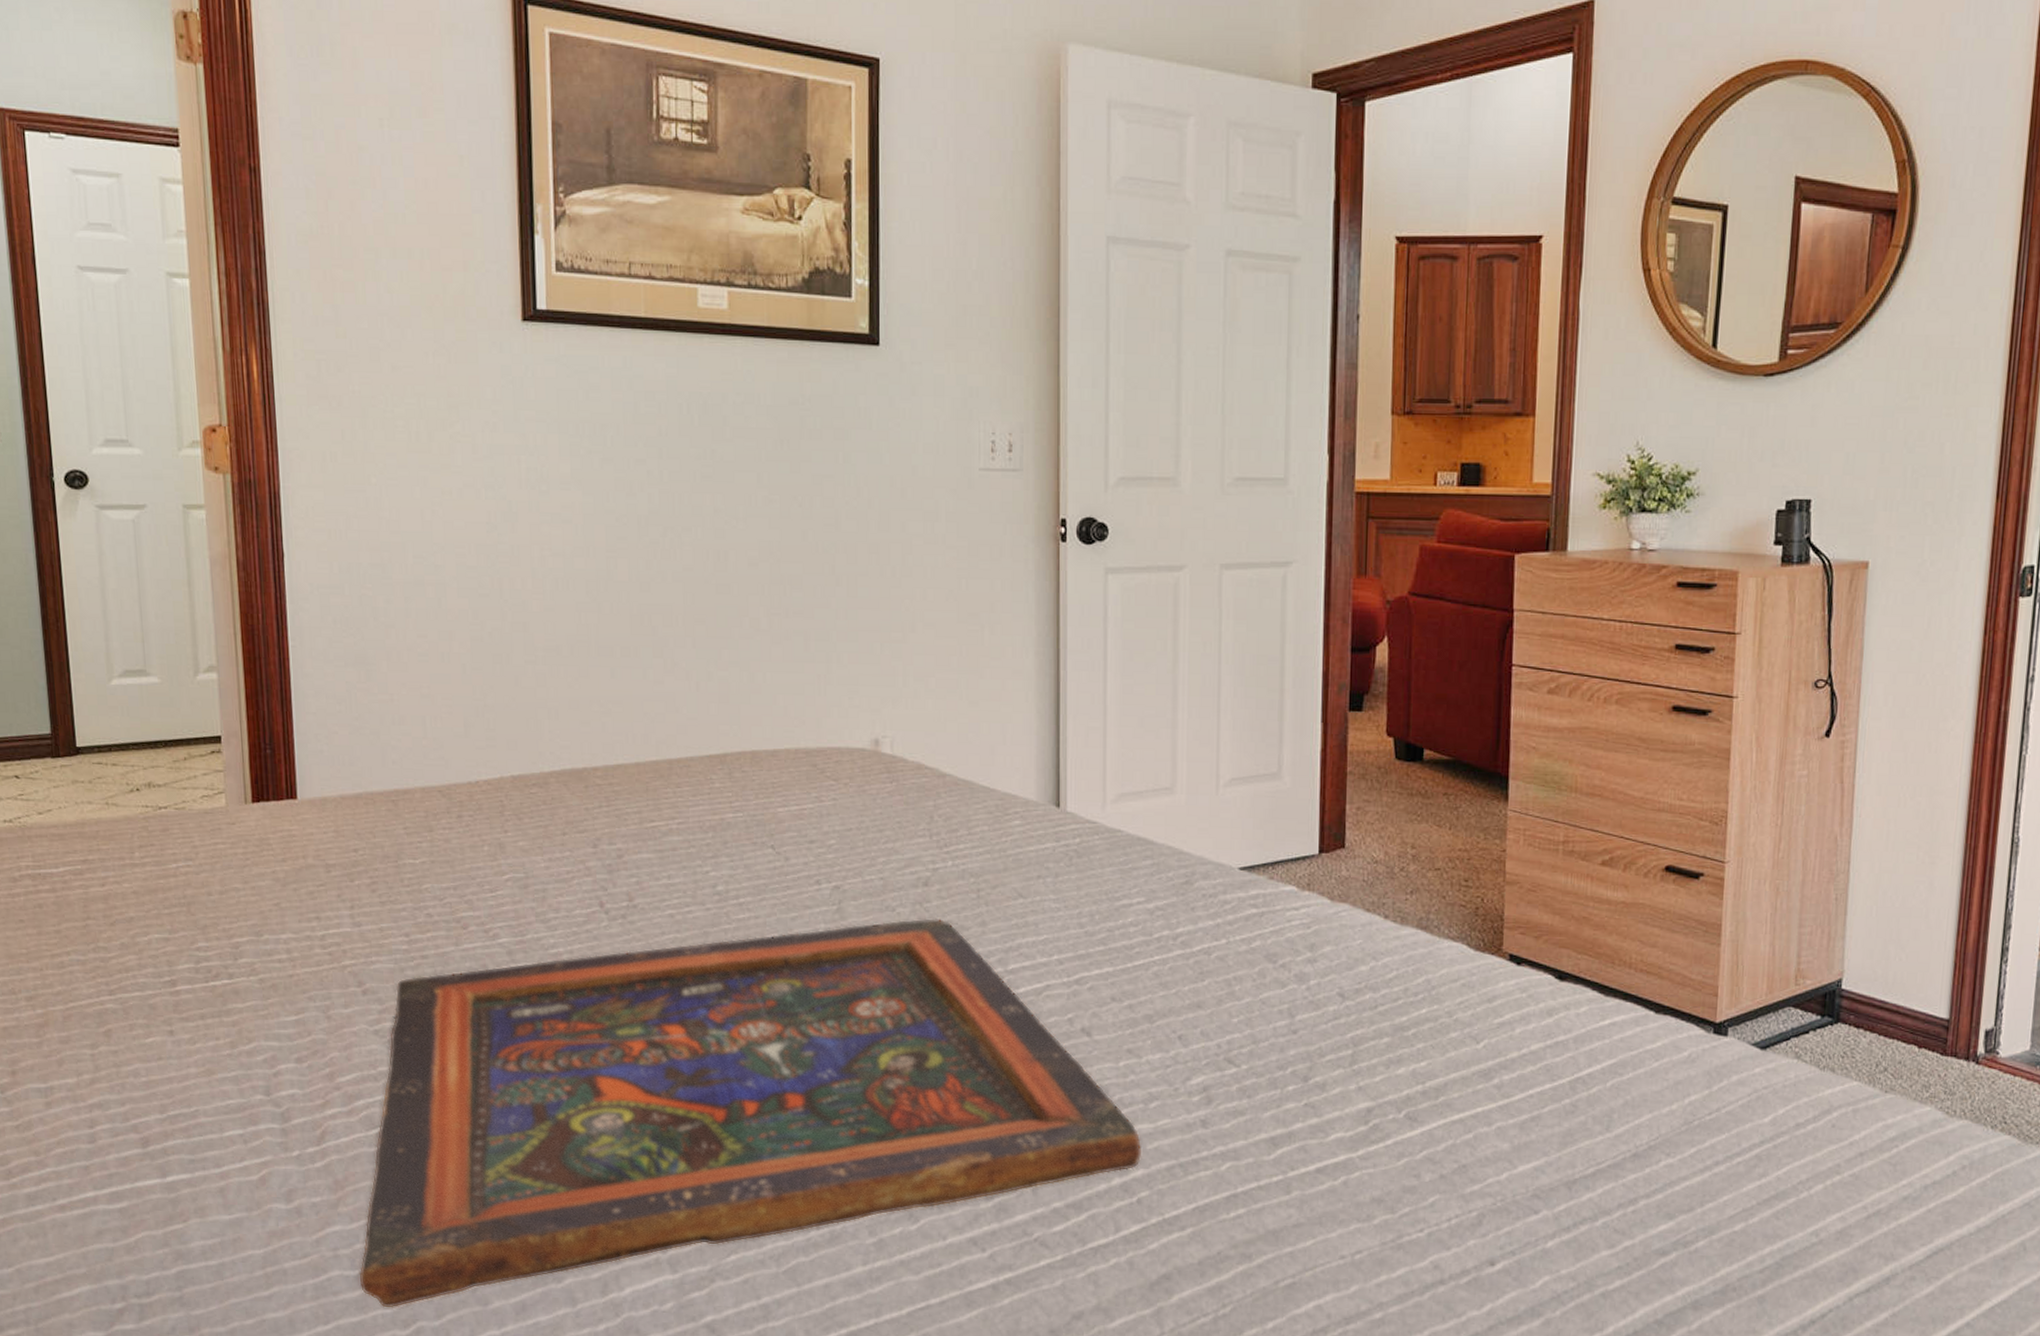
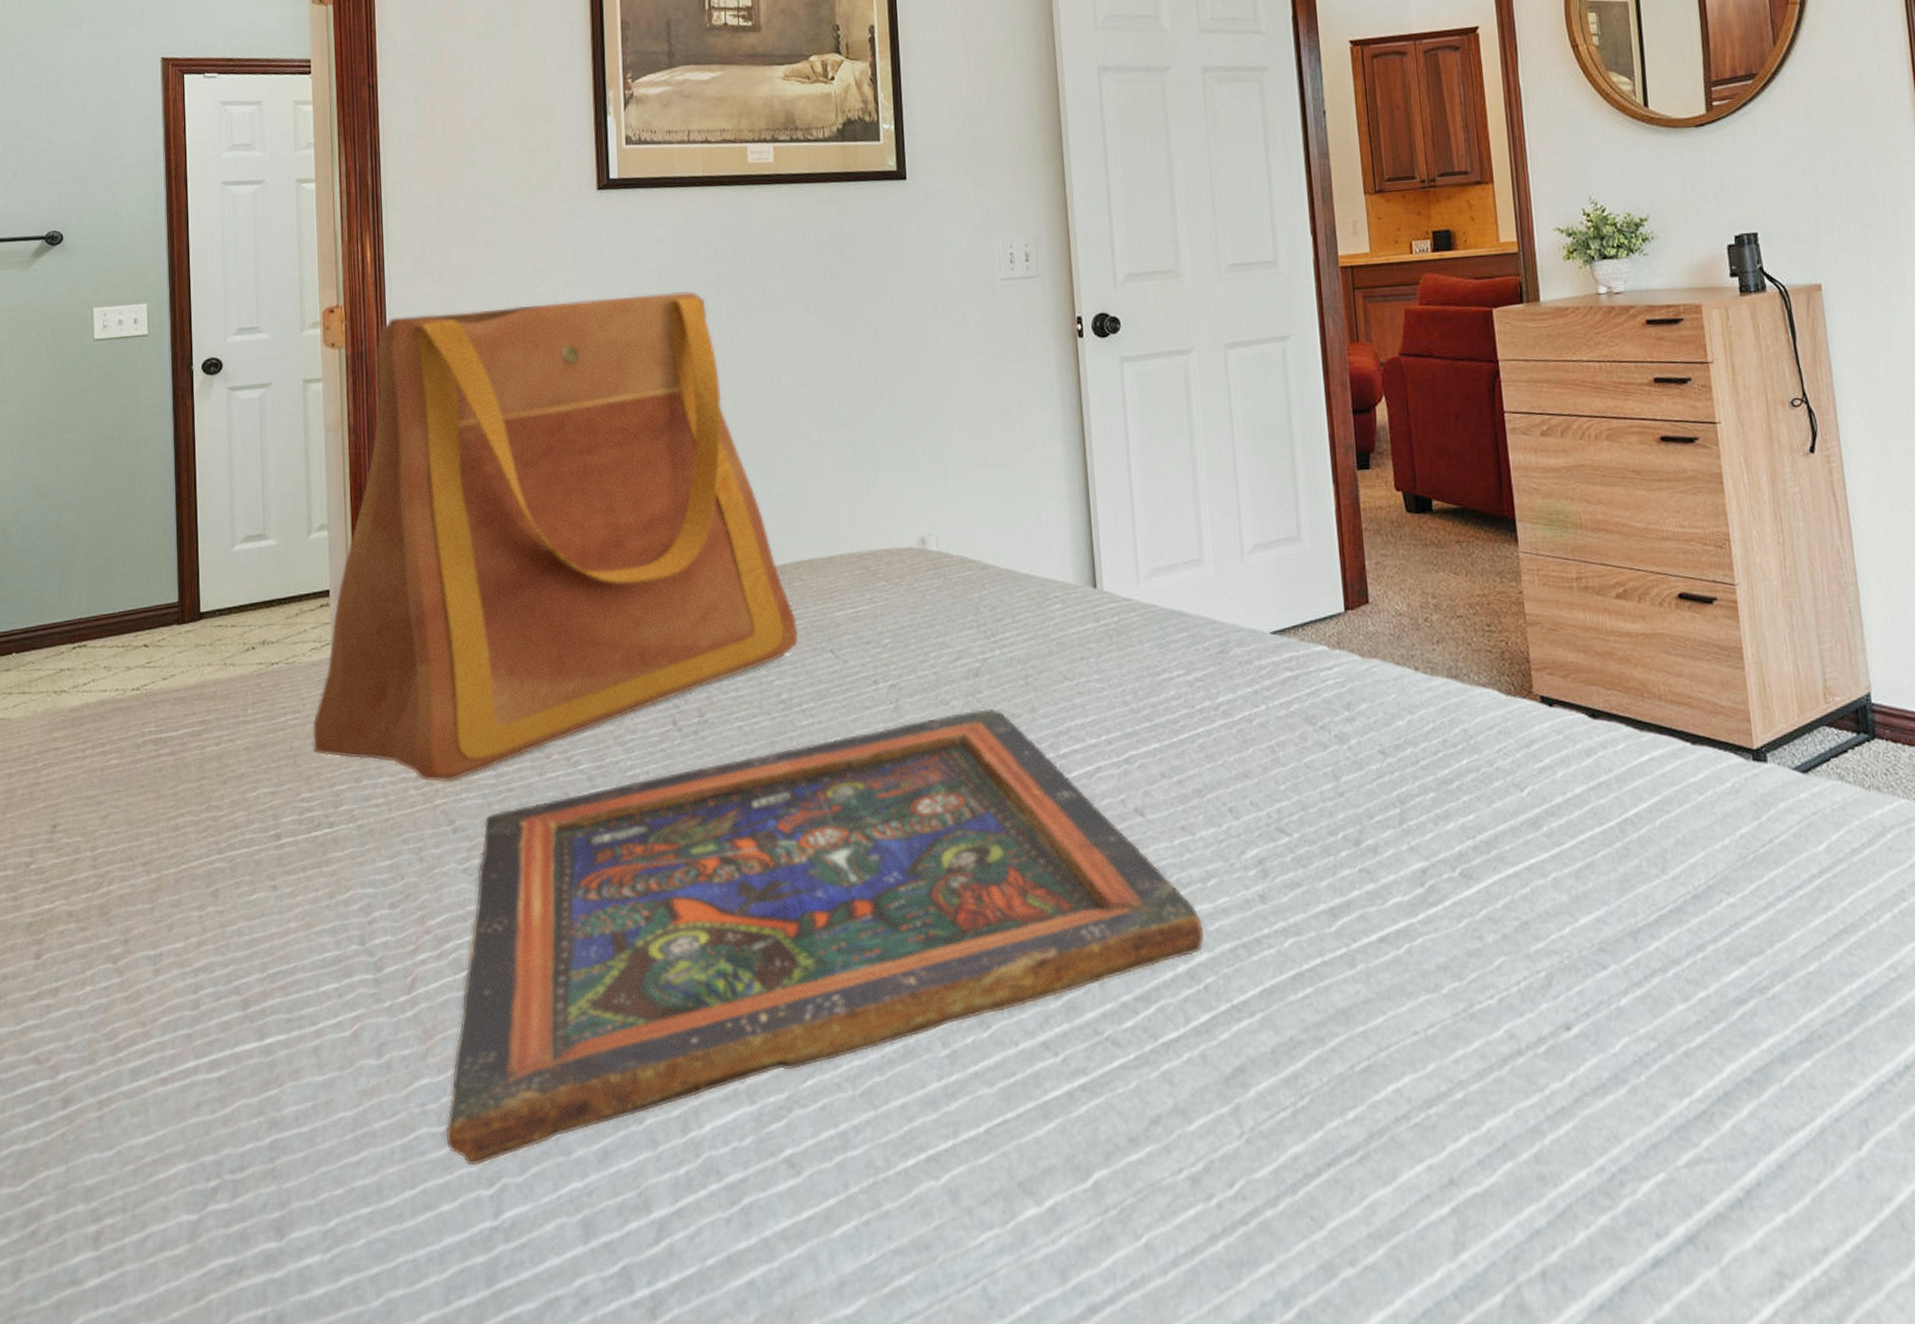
tote bag: none [207,444,738,944] -> present [312,291,799,782]

